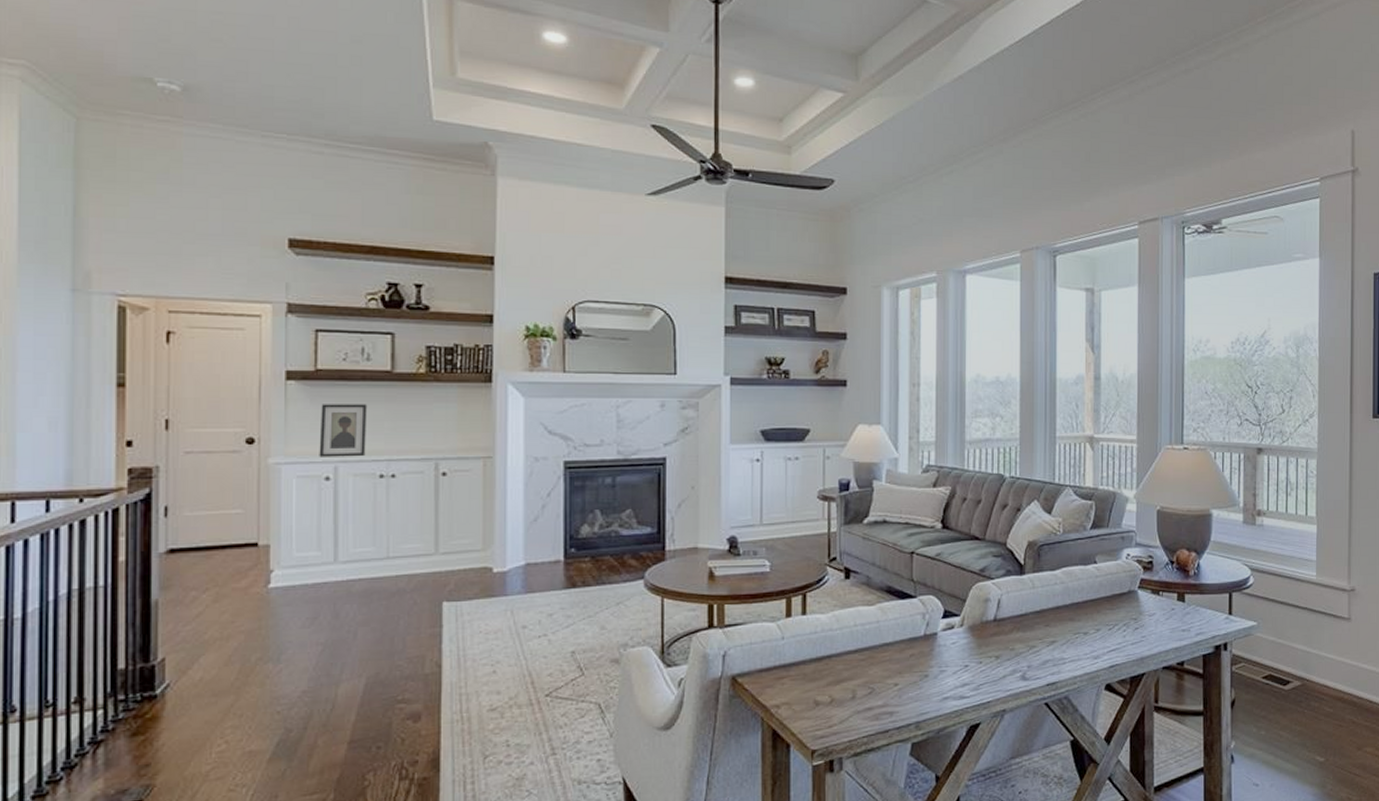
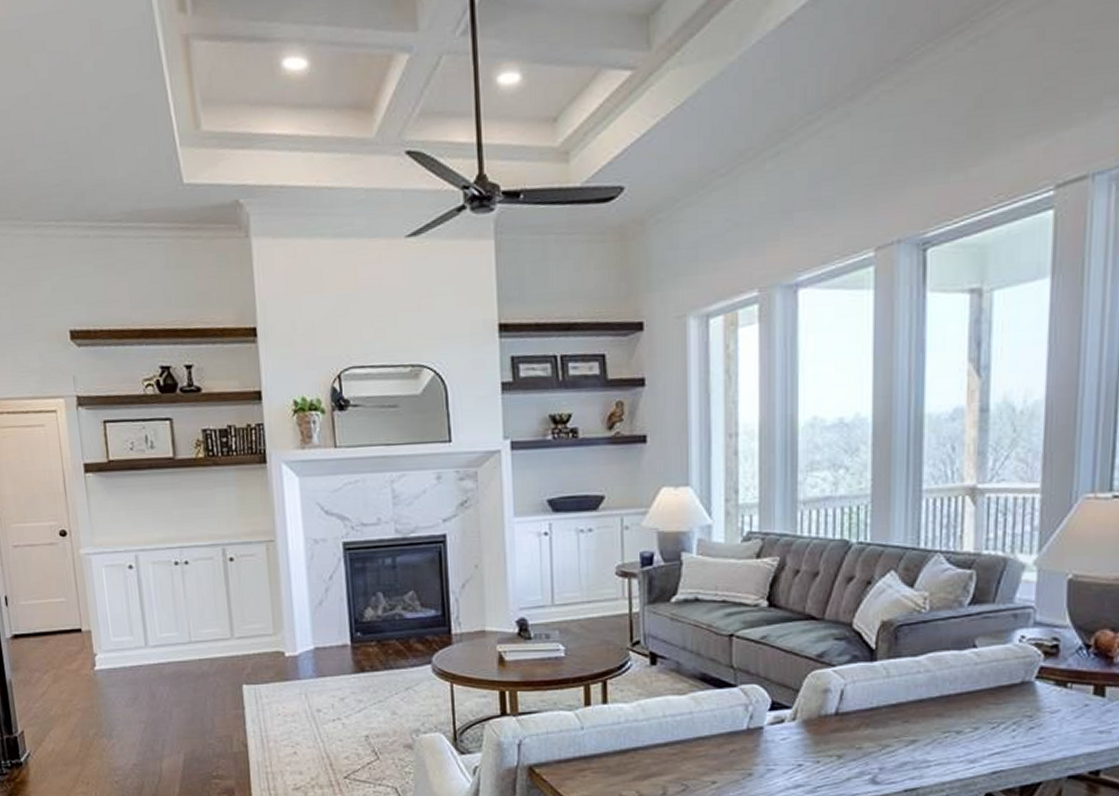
picture frame: present [319,404,368,457] -> none [117,492,160,547]

